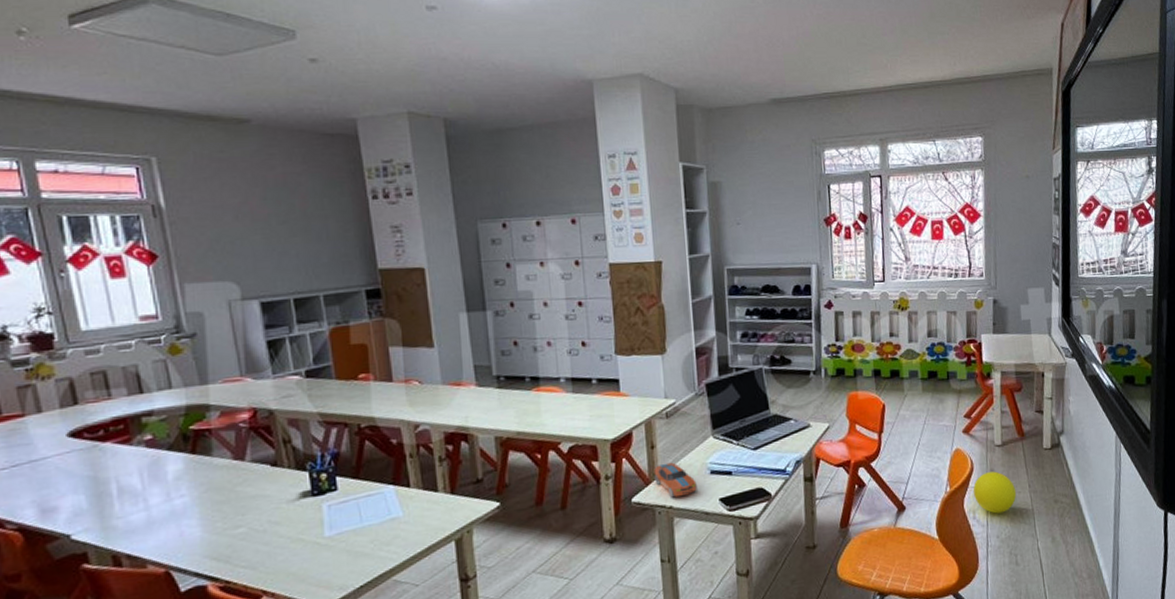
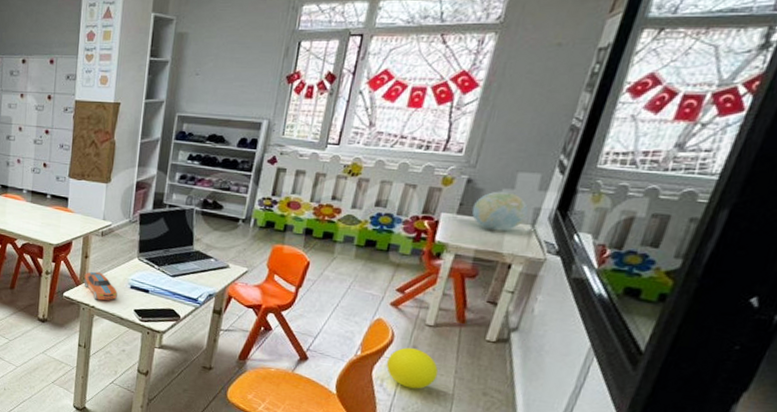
globe: none [1003,307,1044,344] -> present [471,191,529,231]

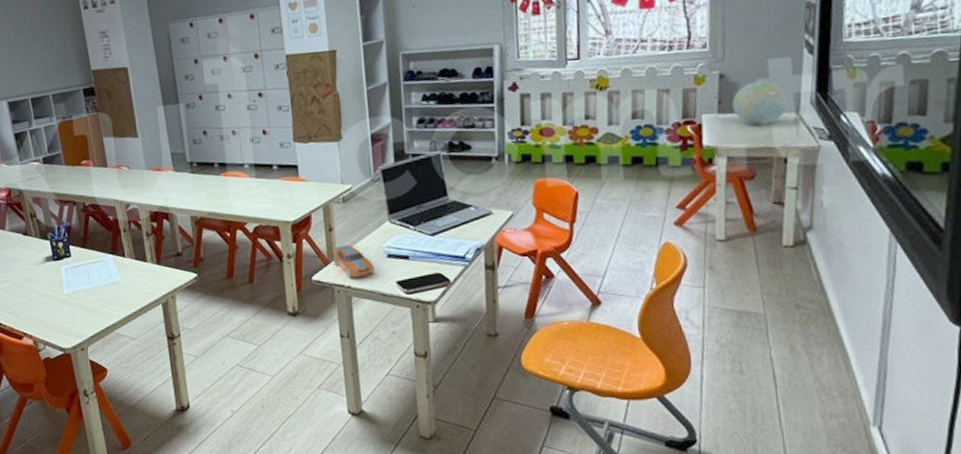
ball: present [386,347,439,389] -> none [685,269,744,316]

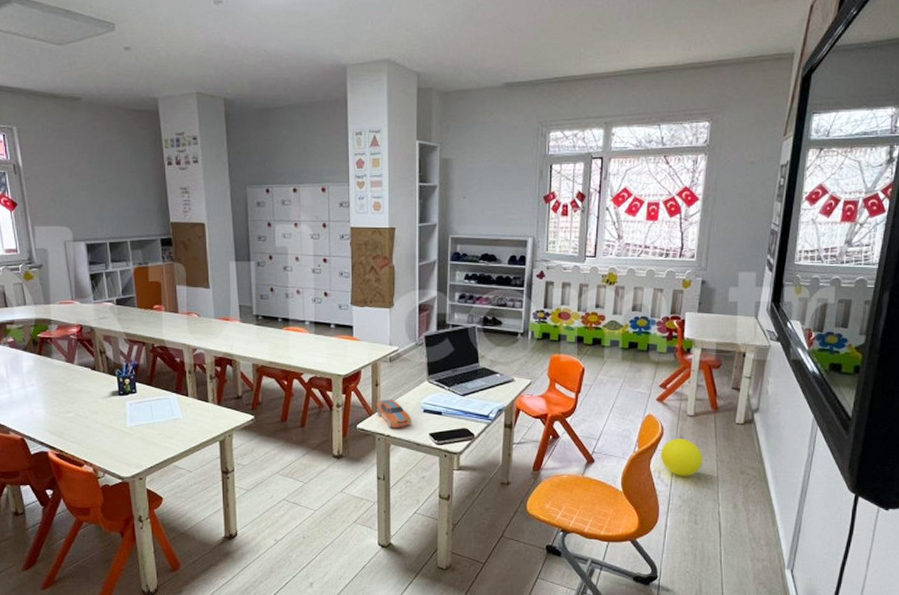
ball: none [685,269,744,316] -> present [660,439,703,476]
globe: present [731,81,789,125] -> none [709,289,752,324]

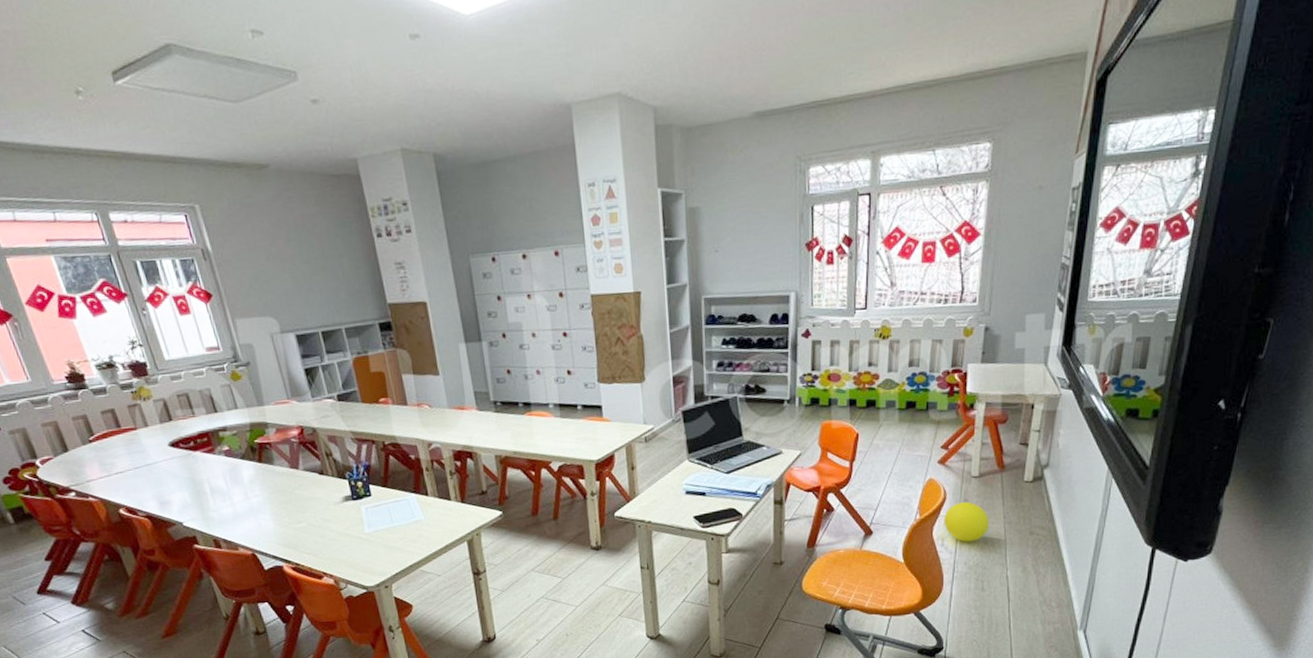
toy car: present [376,399,411,428] -> none [634,482,673,514]

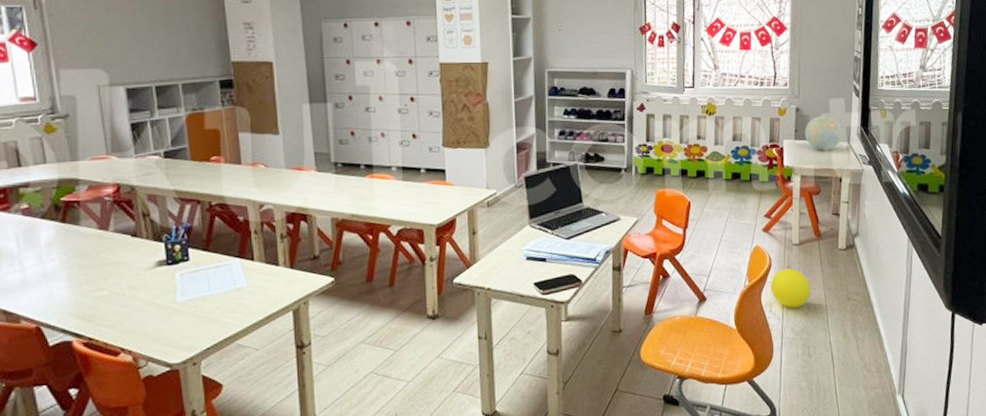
globe: none [993,334,1040,375] -> present [804,115,843,151]

